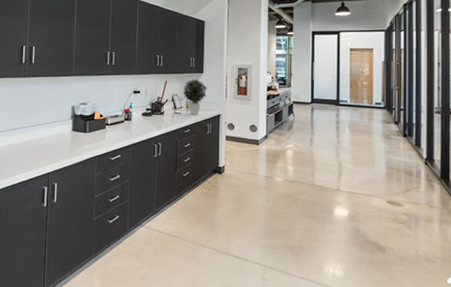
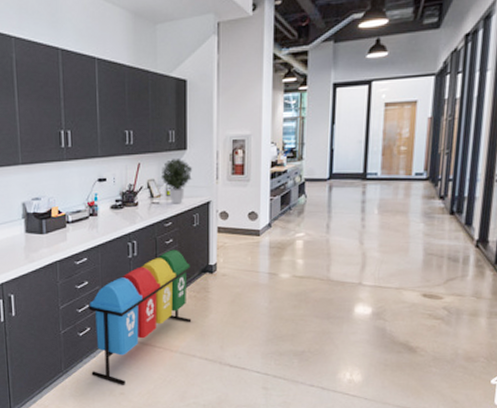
recycling bin: none [117,152,204,270] -> present [88,249,192,385]

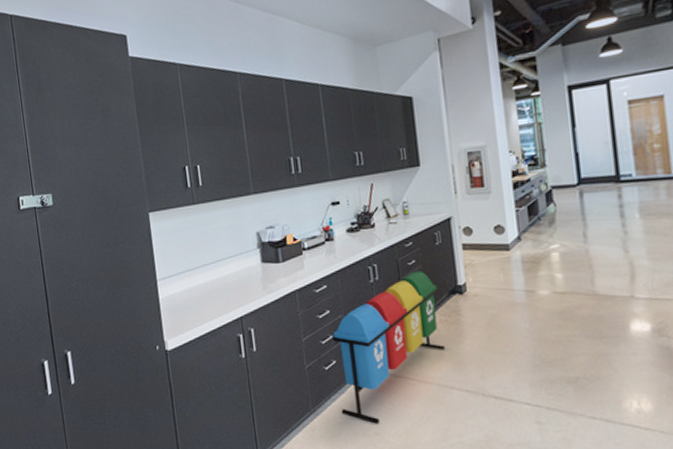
potted plant: present [160,159,192,204] -> none [395,176,429,223]

